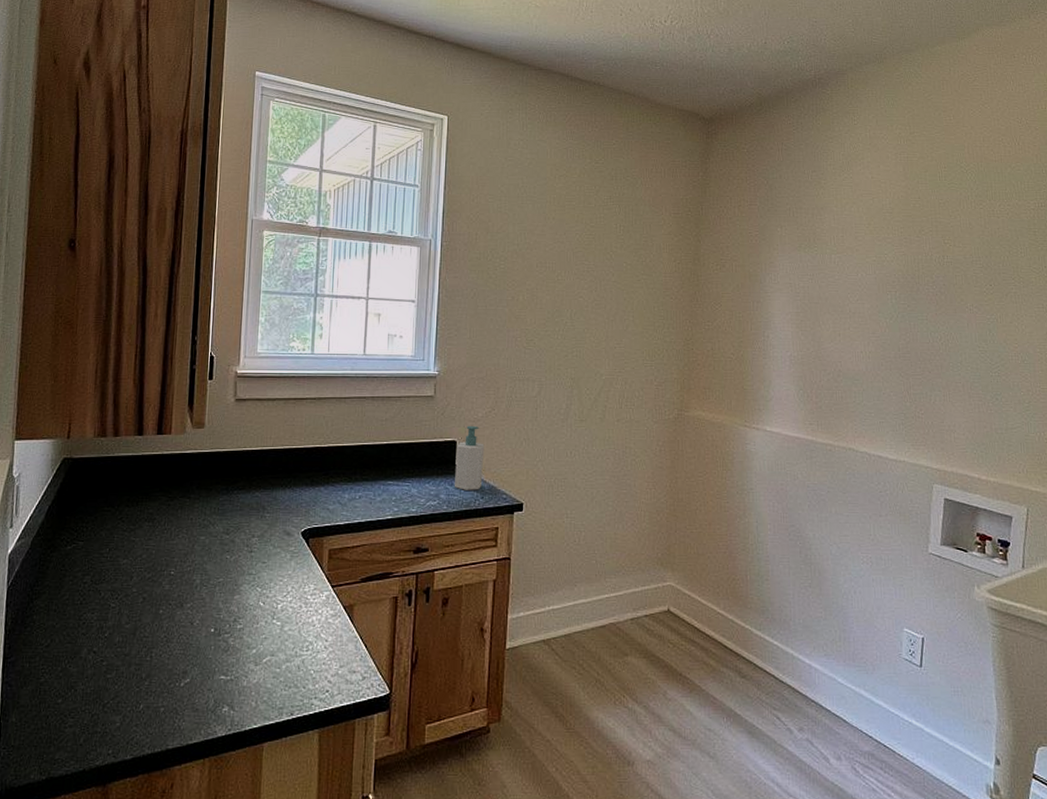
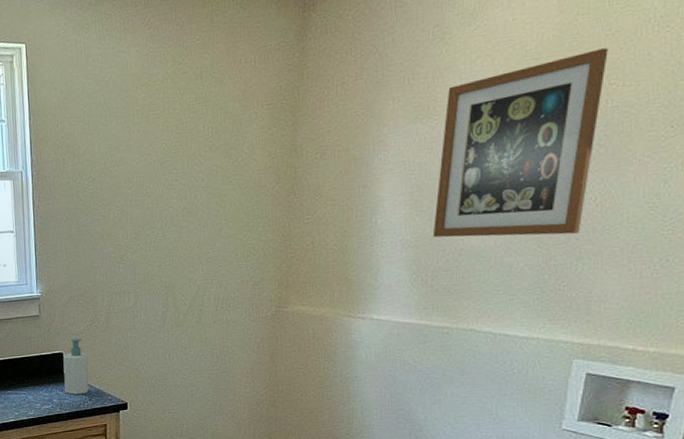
wall art: none [815,213,942,367] -> present [432,48,608,238]

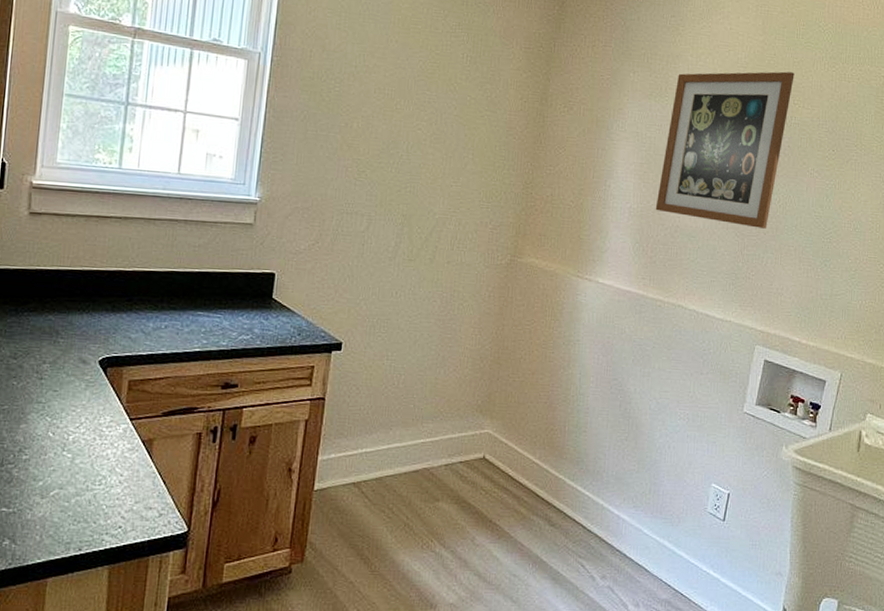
soap bottle: present [63,338,89,395] -> none [270,257,305,327]

